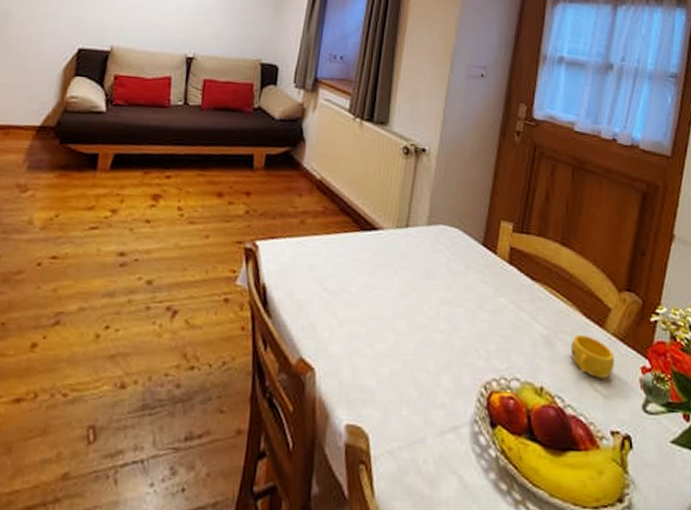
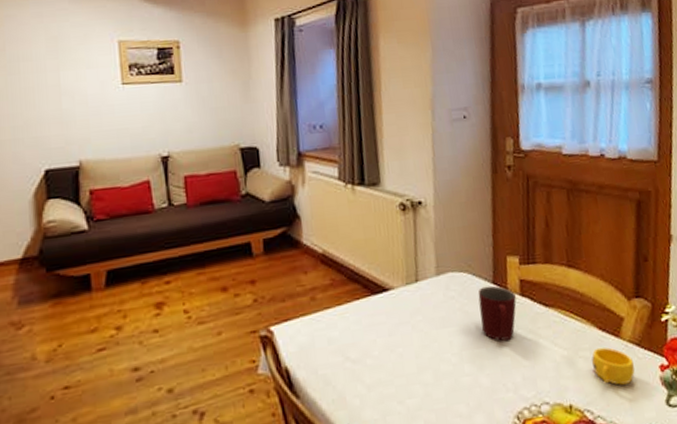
mug: none [463,246,503,305] -> present [478,285,517,341]

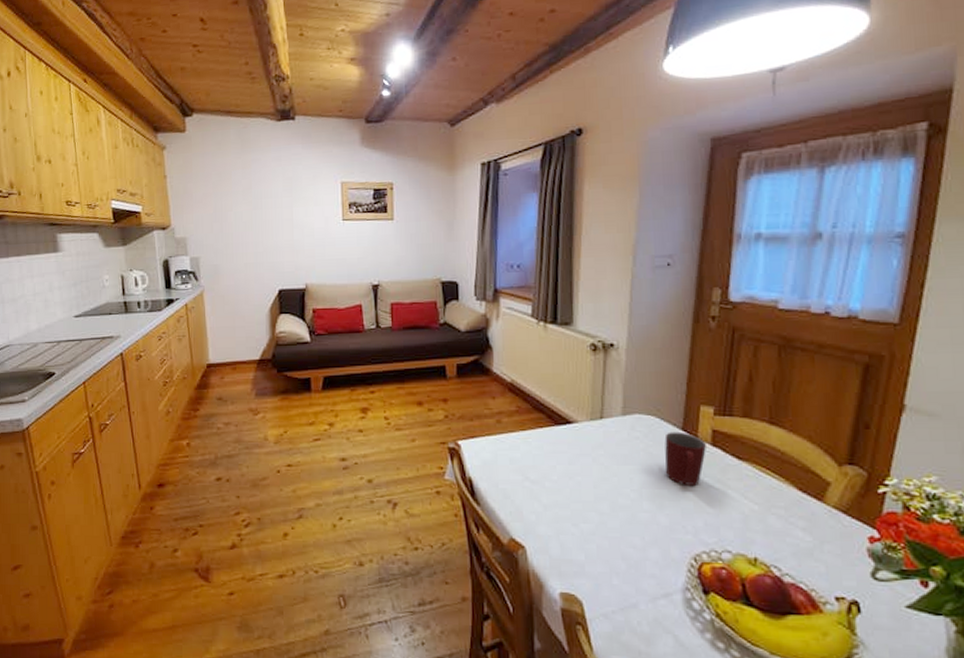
cup: present [592,347,635,386] -> none [786,508,837,549]

